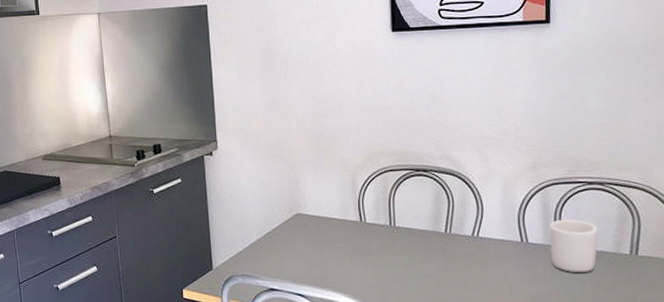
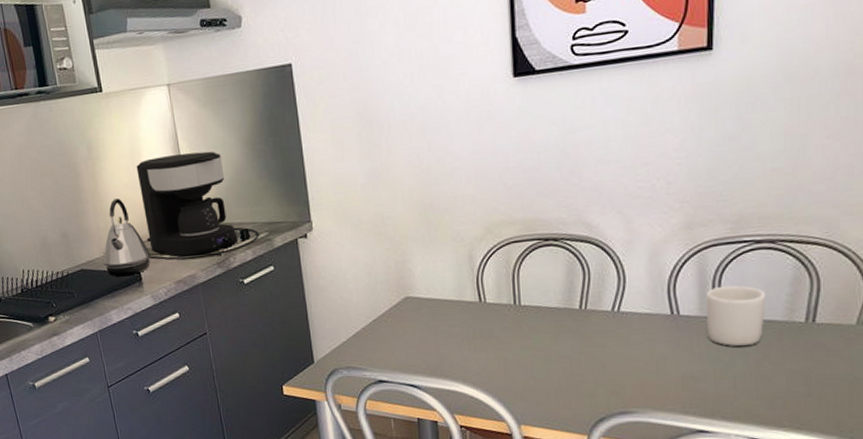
coffee maker: none [26,73,170,169] -> present [103,151,259,261]
kettle: none [26,109,71,180] -> present [103,198,151,277]

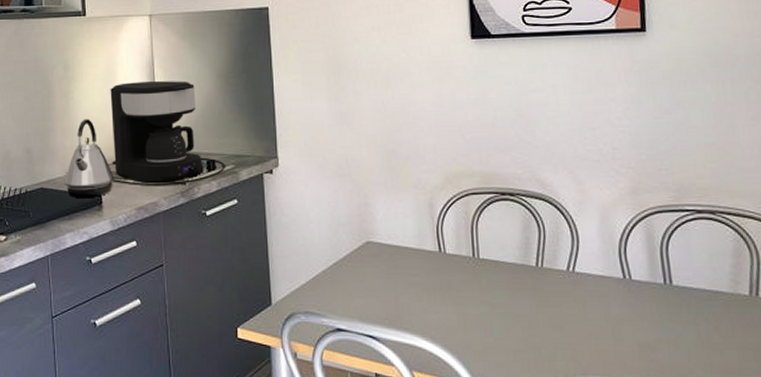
mug: present [705,285,767,347] -> none [654,253,712,317]

